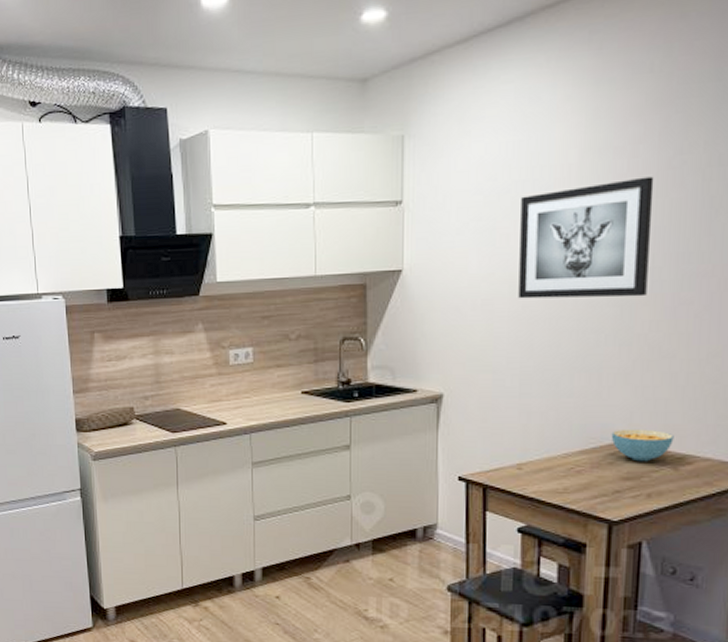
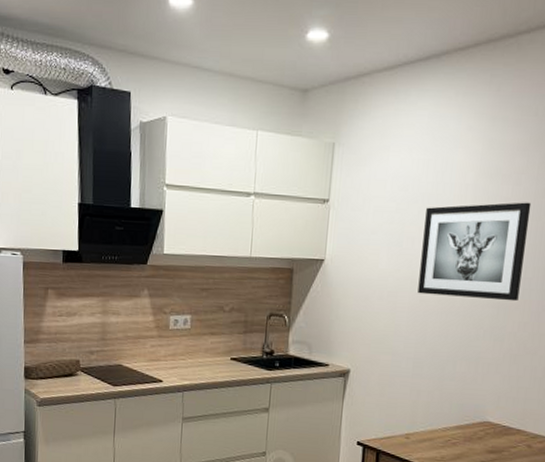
cereal bowl: present [611,429,674,462] -> none [481,410,530,439]

